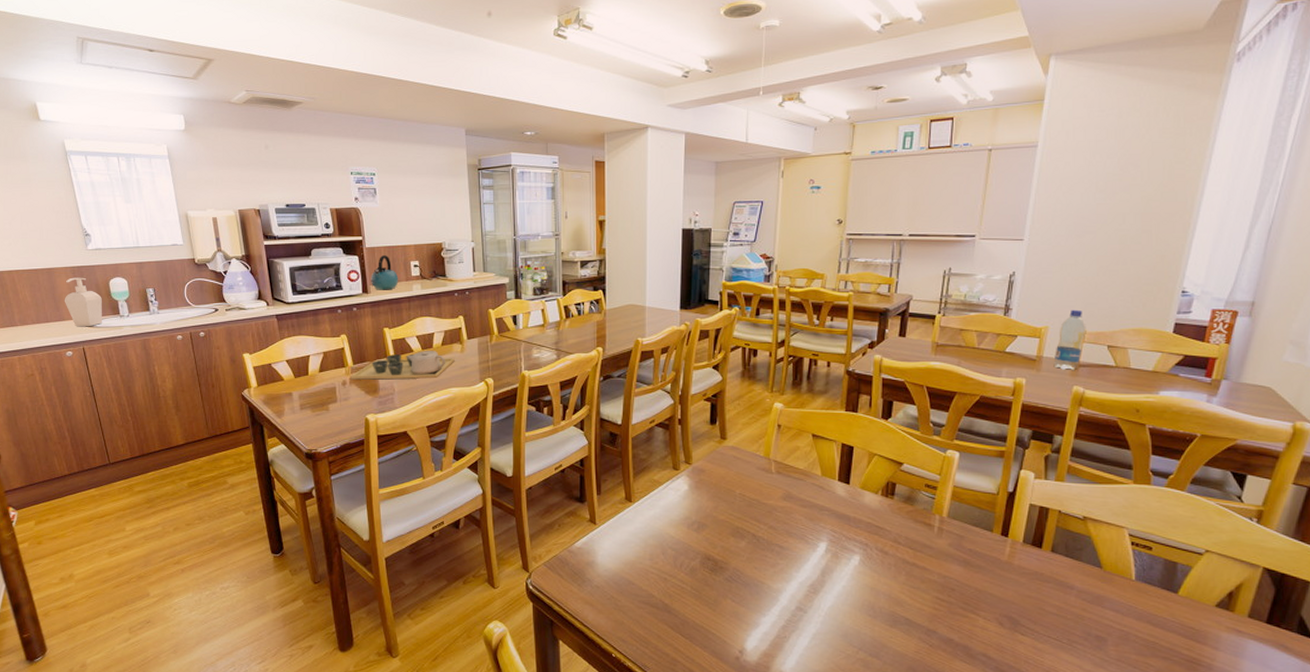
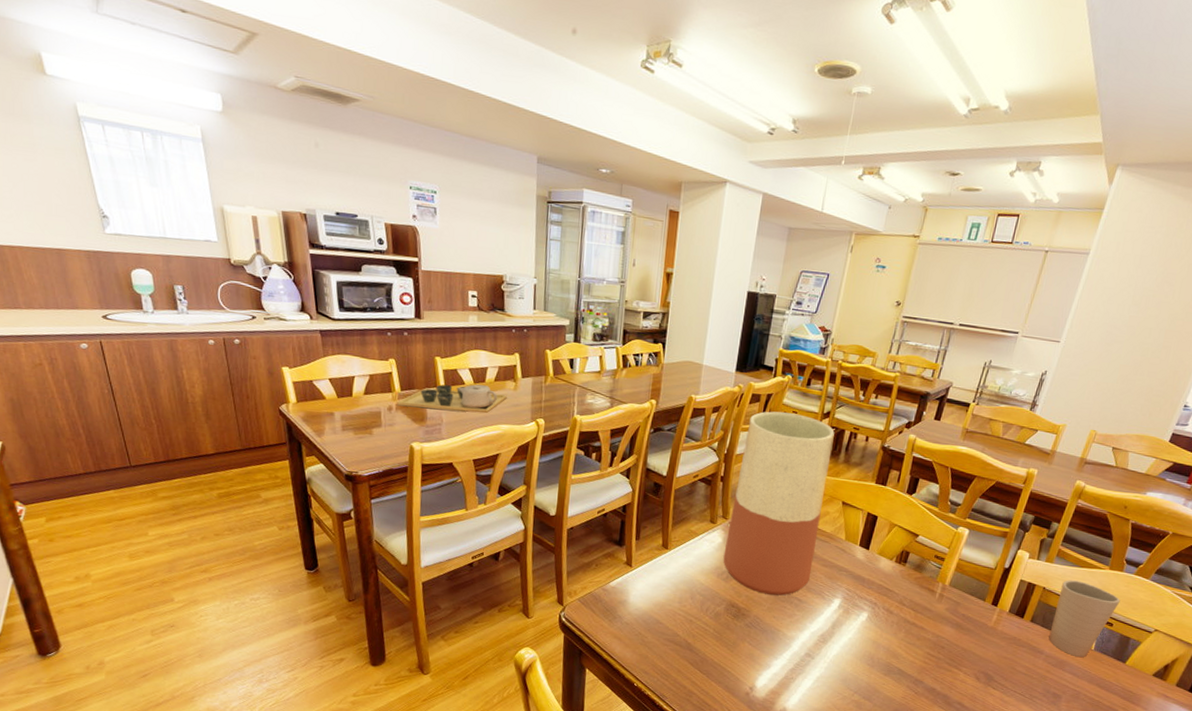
soap bottle: present [64,277,103,327] -> none [77,262,123,320]
kettle: present [371,255,399,290] -> none [424,281,455,318]
vase: none [691,346,793,543] -> present [723,411,835,596]
bottle: present [1053,309,1086,371] -> none [1064,411,1098,467]
cup: none [1077,499,1155,589] -> present [1049,580,1121,657]

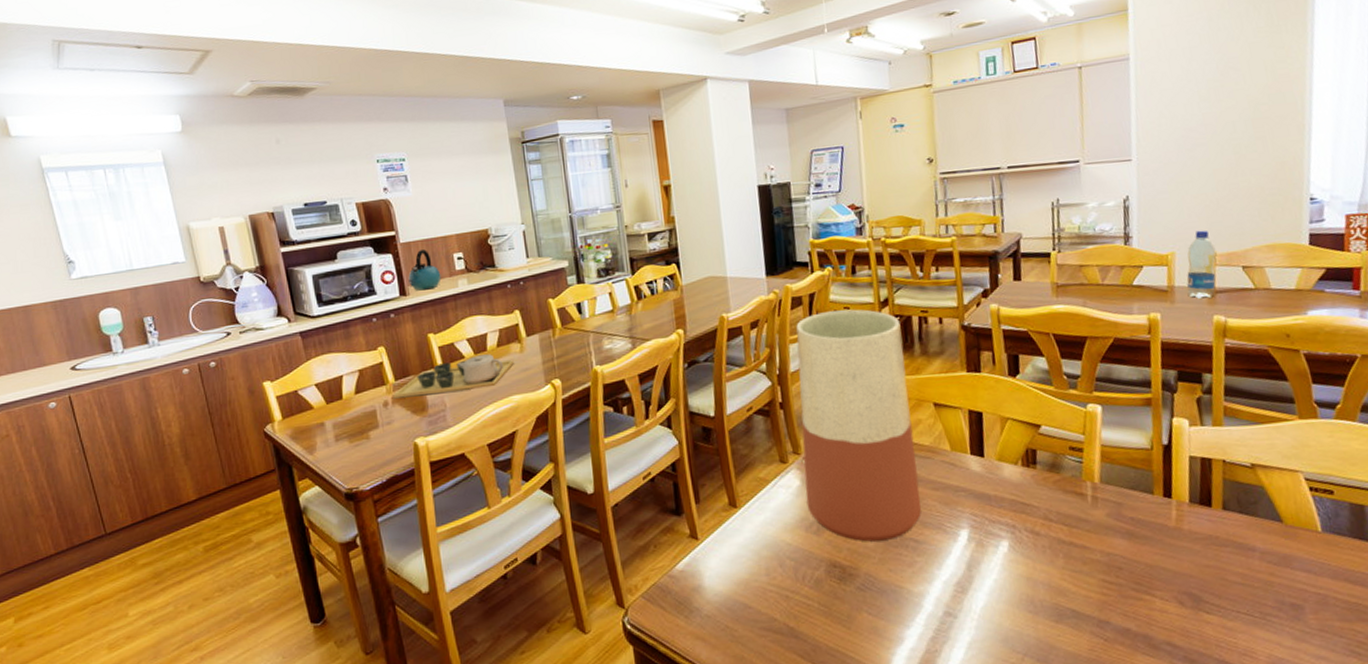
kettle: none [424,281,455,318] -> present [408,250,441,291]
cup: present [1049,580,1121,657] -> none [1245,442,1331,546]
bottle: none [1064,411,1098,467] -> present [1186,230,1217,299]

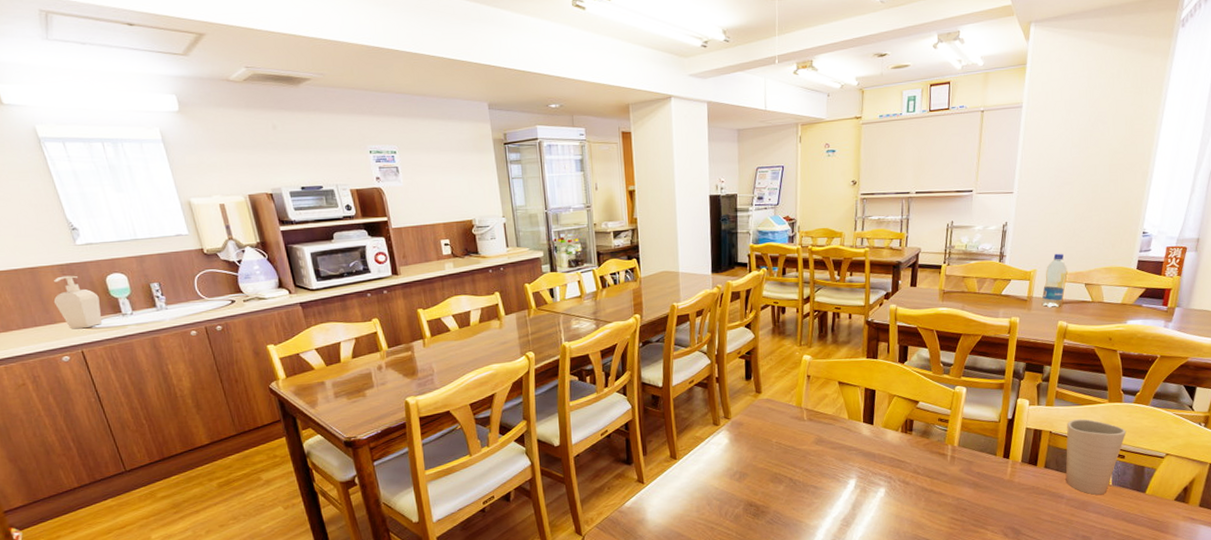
soap bottle: none [44,312,92,372] -> present [53,275,103,329]
tea set: present [393,354,514,399] -> none [386,328,494,364]
kettle: present [408,250,441,291] -> none [399,235,430,271]
vase: present [796,309,921,542] -> none [732,304,822,487]
cup: none [1245,442,1331,546] -> present [1065,419,1127,495]

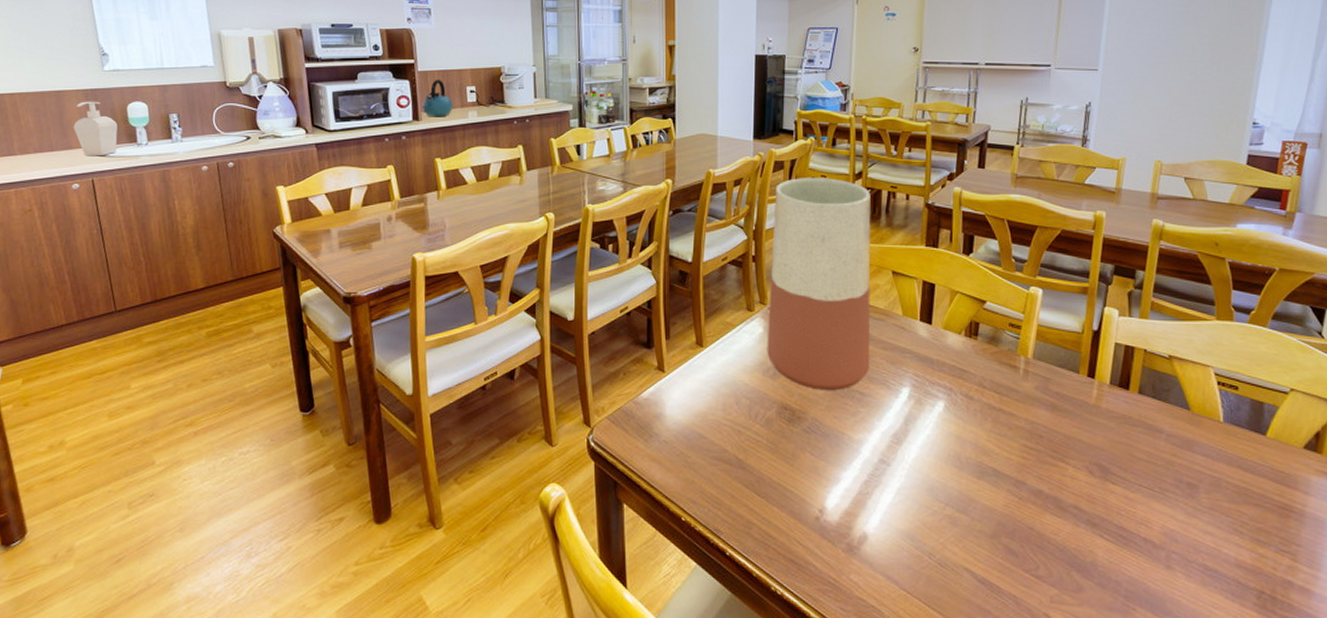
kettle: none [399,235,430,271] -> present [422,80,453,117]
vase: none [732,304,822,487] -> present [767,178,871,390]
bottle: present [1041,253,1067,308] -> none [1132,141,1163,204]
cup: present [1065,419,1127,495] -> none [1164,337,1240,432]

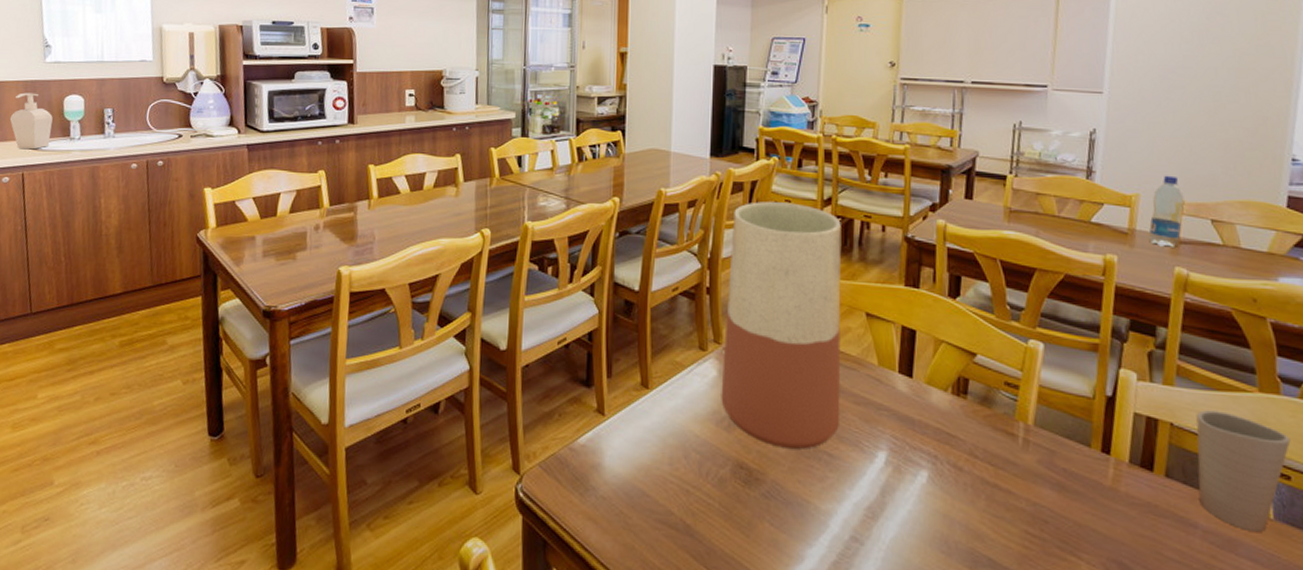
kettle: present [422,80,453,117] -> none [358,82,391,121]
bottle: none [1132,141,1163,204] -> present [1148,175,1185,249]
cup: none [1164,337,1240,432] -> present [1196,410,1291,532]

